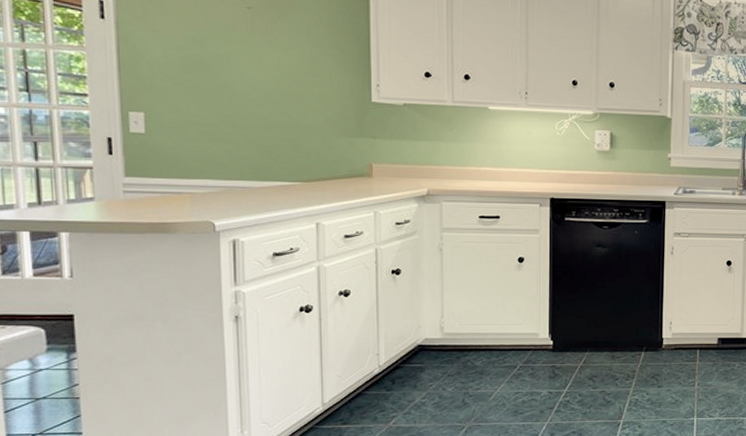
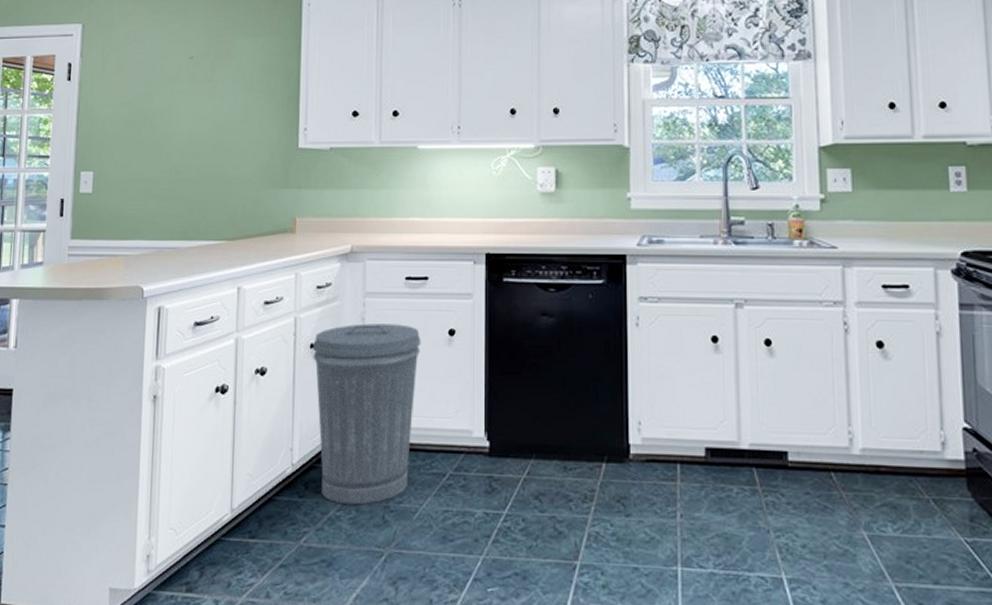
trash can: none [394,253,494,394] -> present [313,323,421,505]

